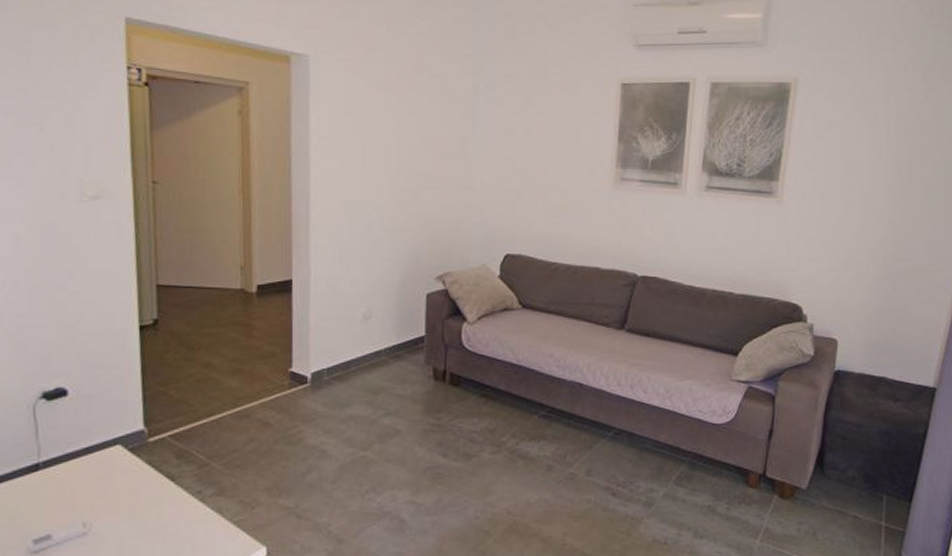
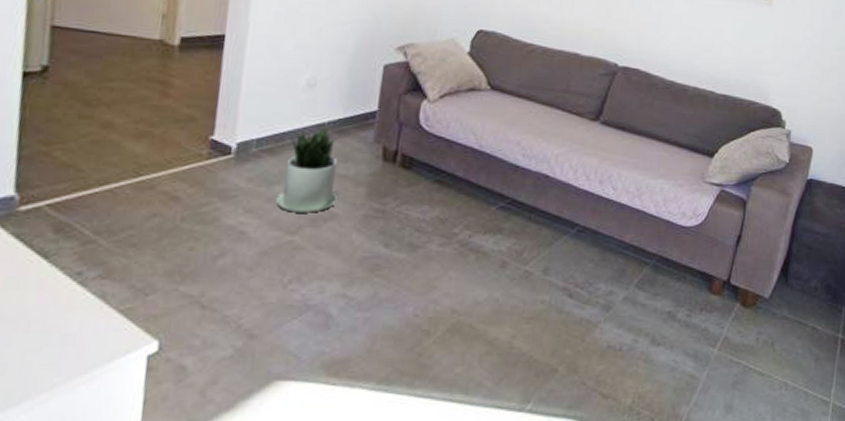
planter: none [348,352,398,431] -> present [276,125,338,213]

